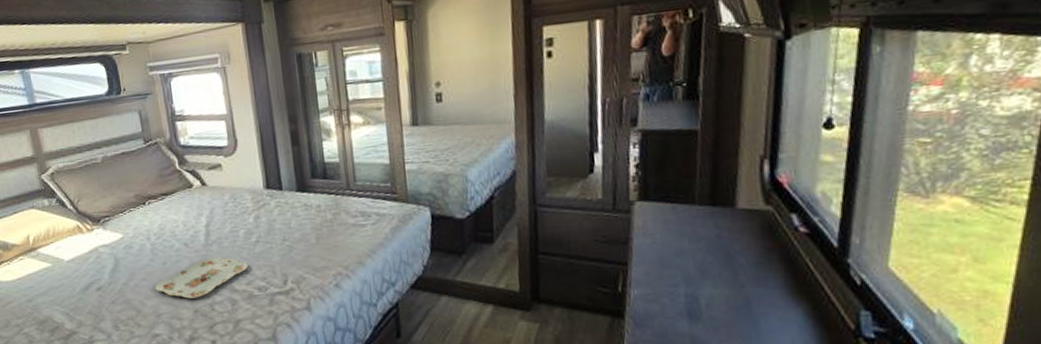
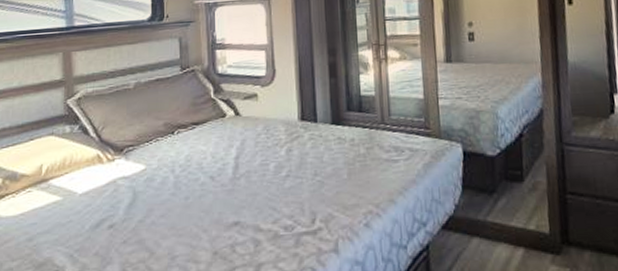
serving tray: present [155,257,248,299] -> none [173,192,275,239]

